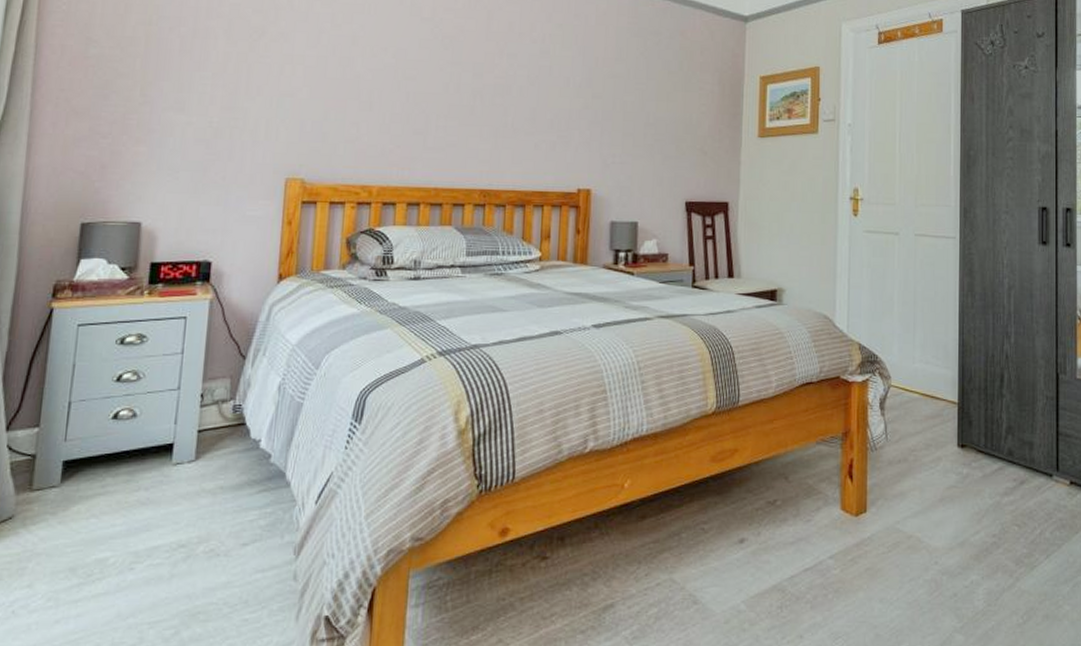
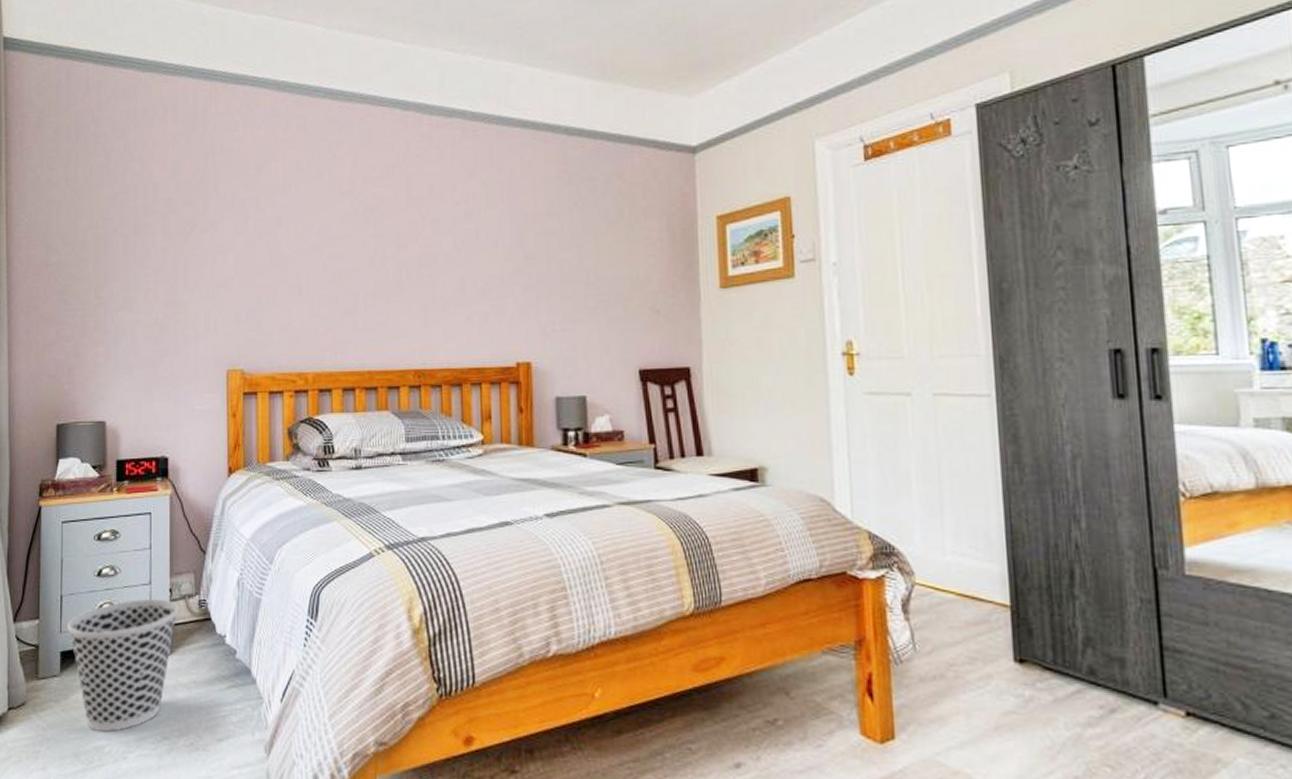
wastebasket: none [73,404,210,542] -> present [66,598,179,732]

